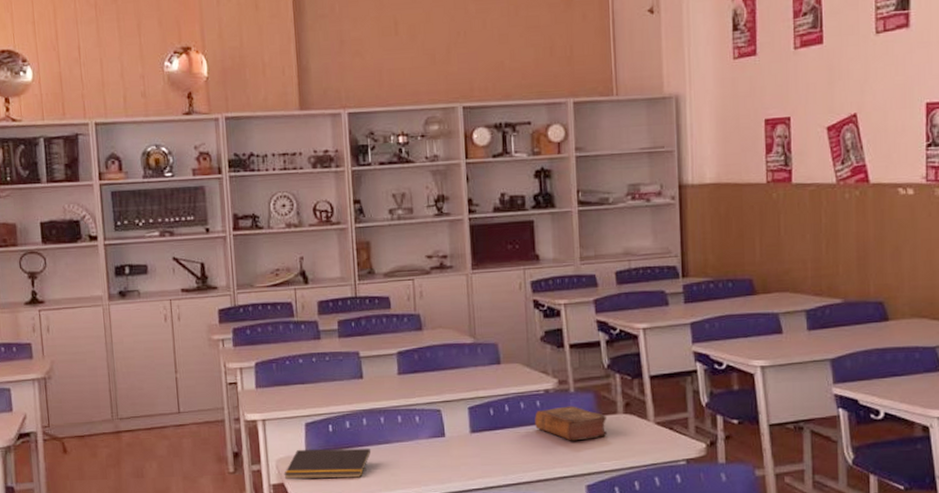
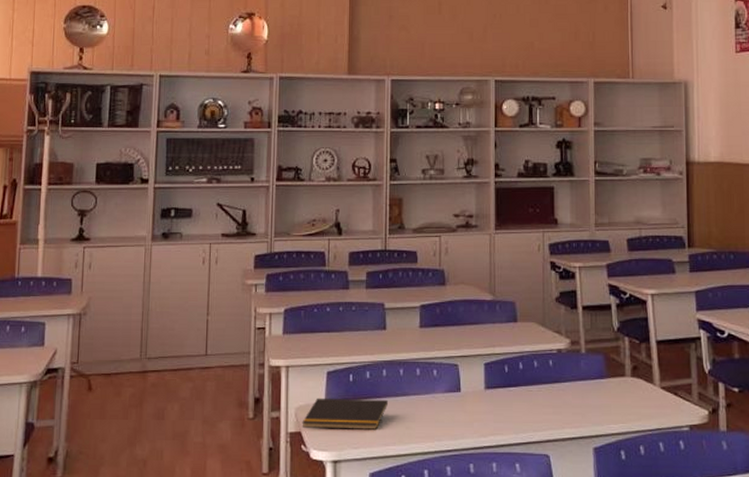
book: present [535,406,607,441] -> none [547,366,616,402]

